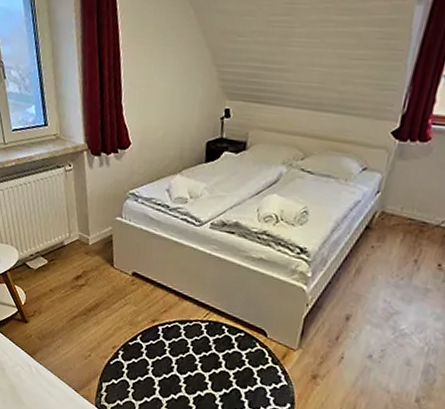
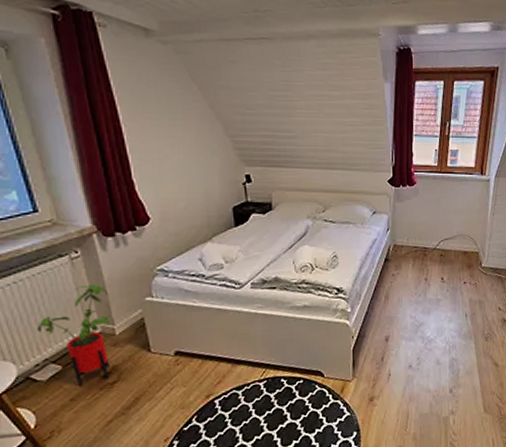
house plant: none [35,195,89,282] -> present [37,284,111,387]

